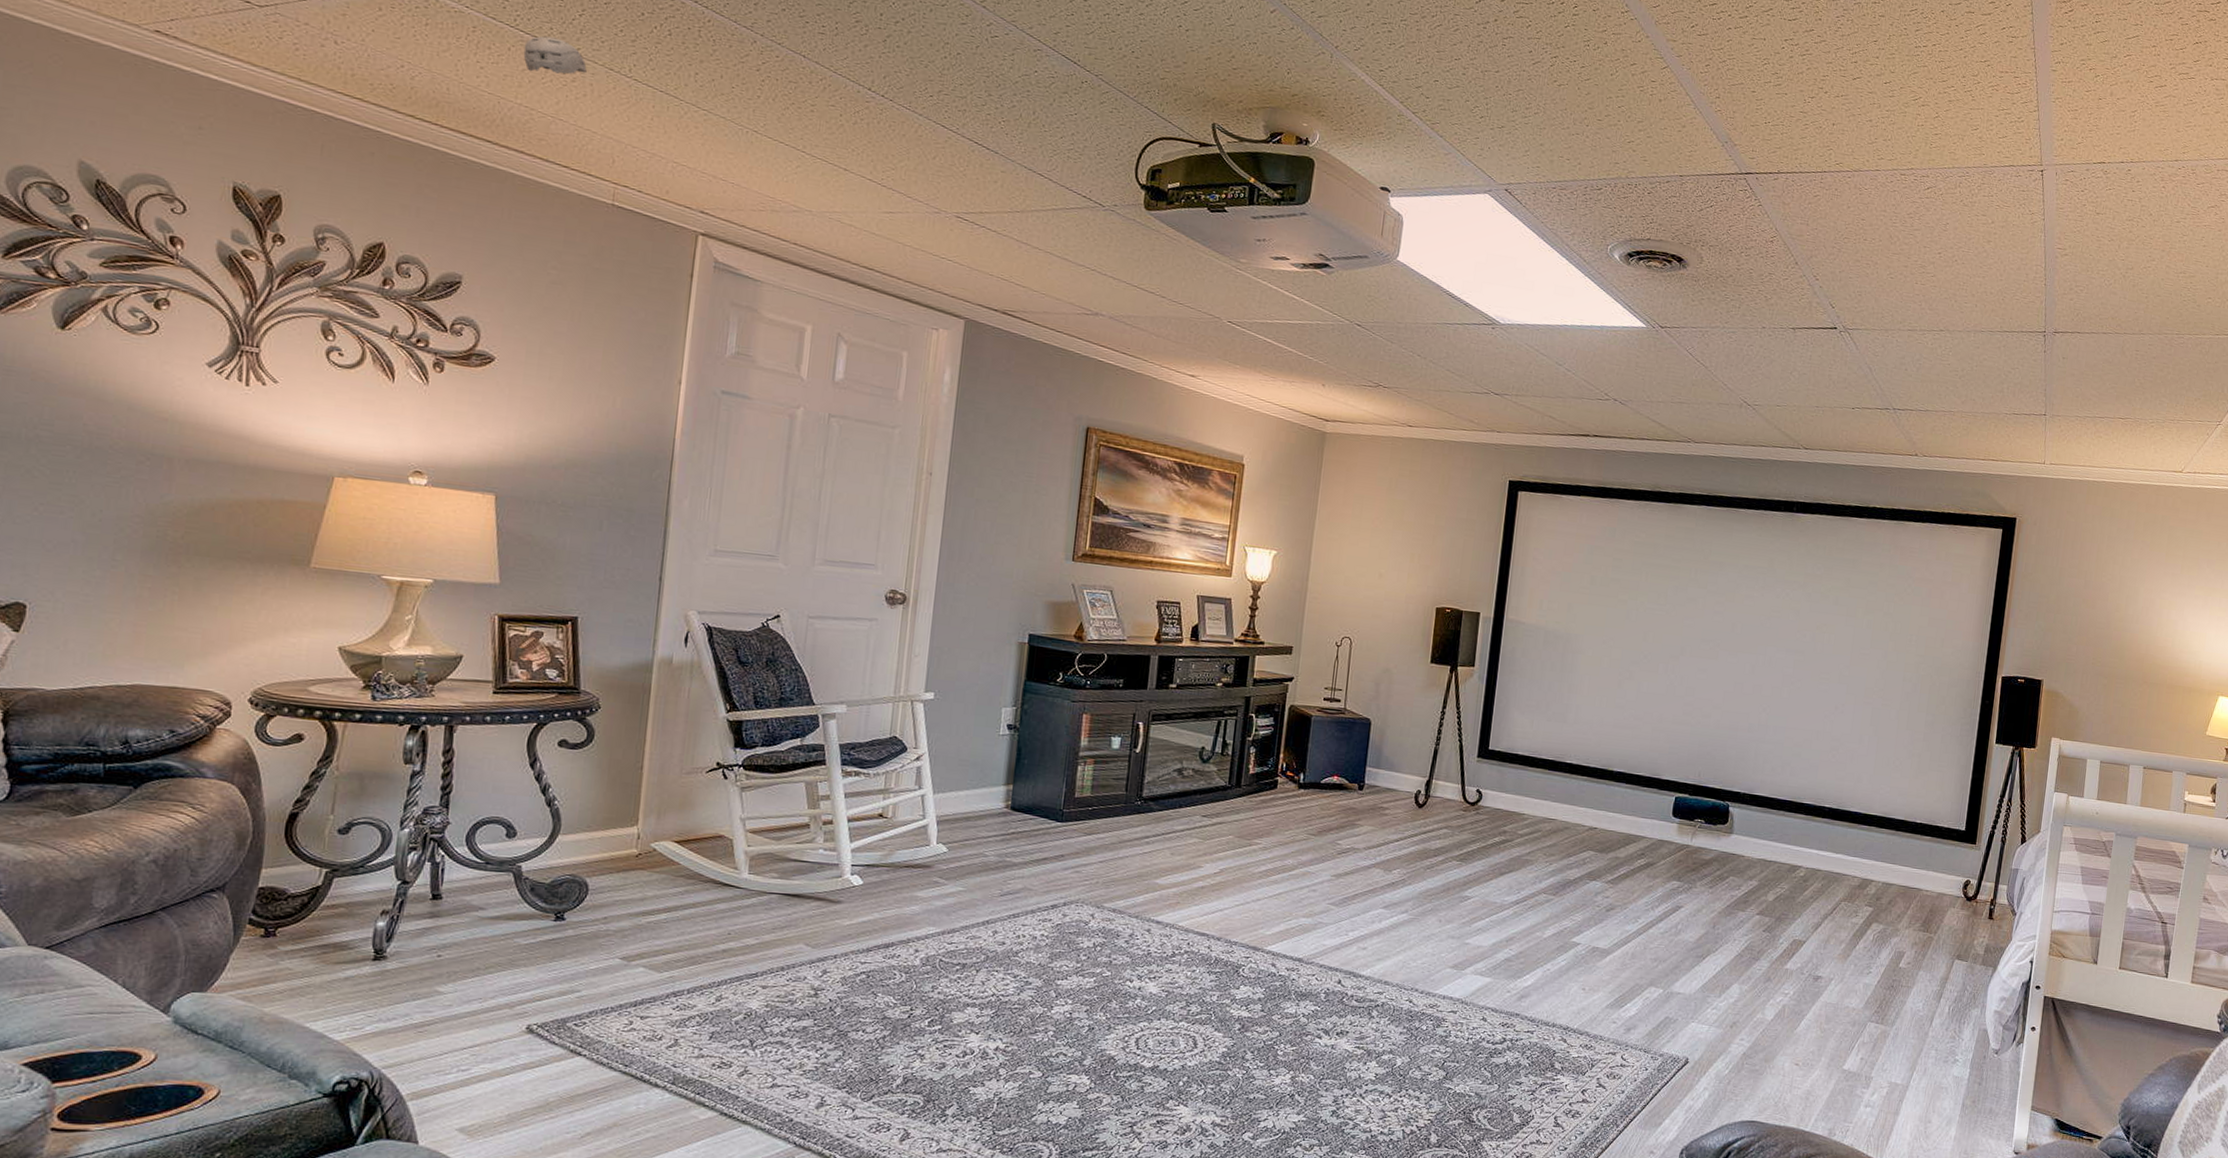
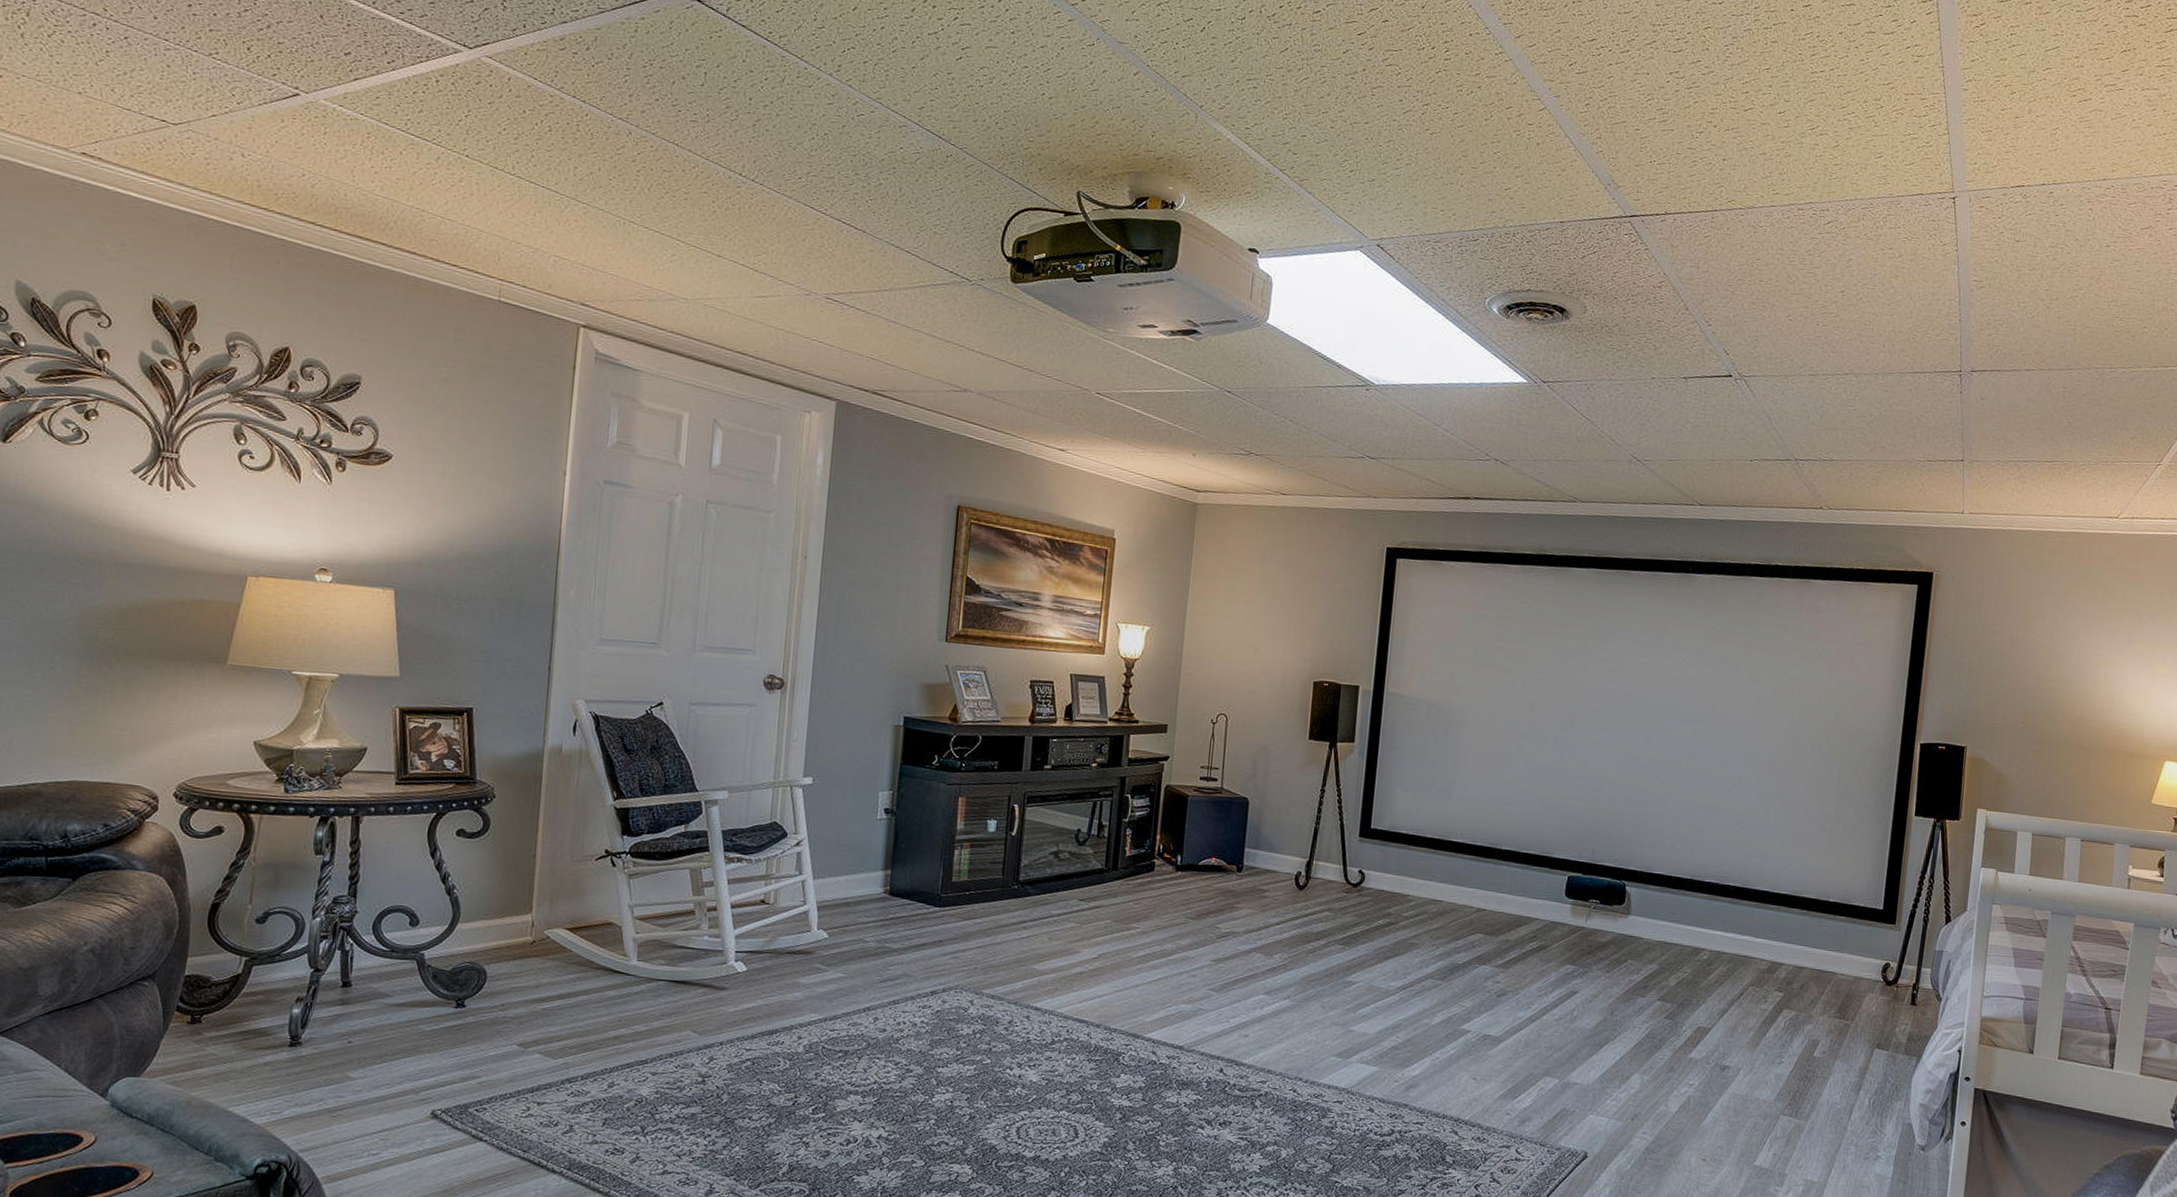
smoke detector: present [523,35,587,74] -> none [414,138,473,175]

